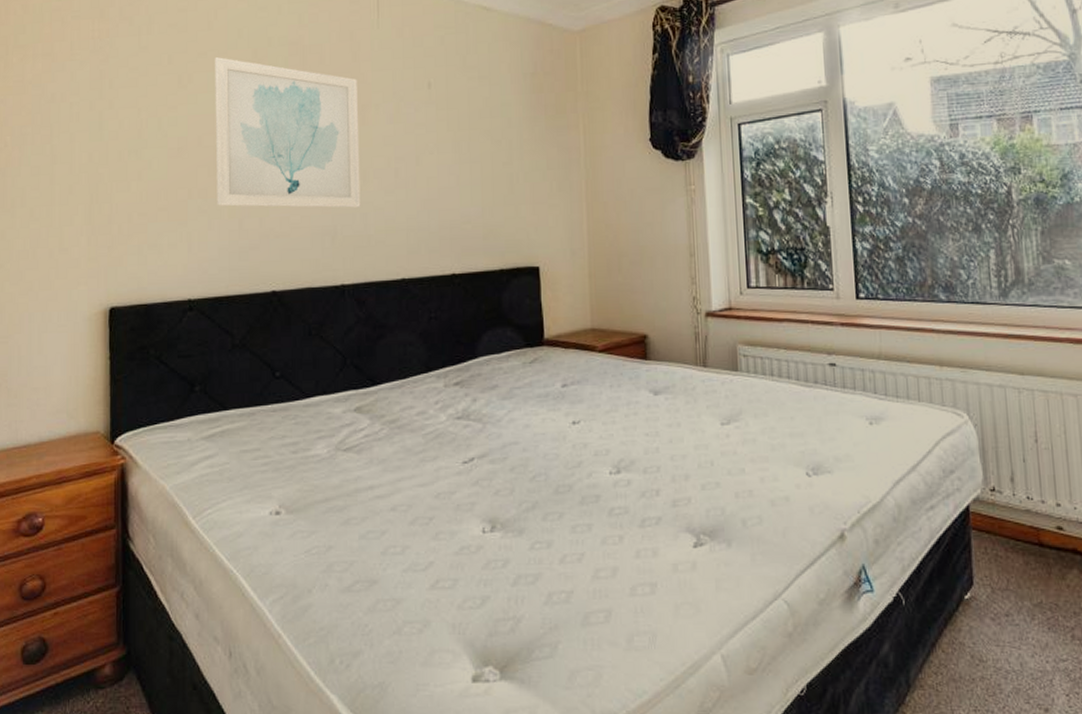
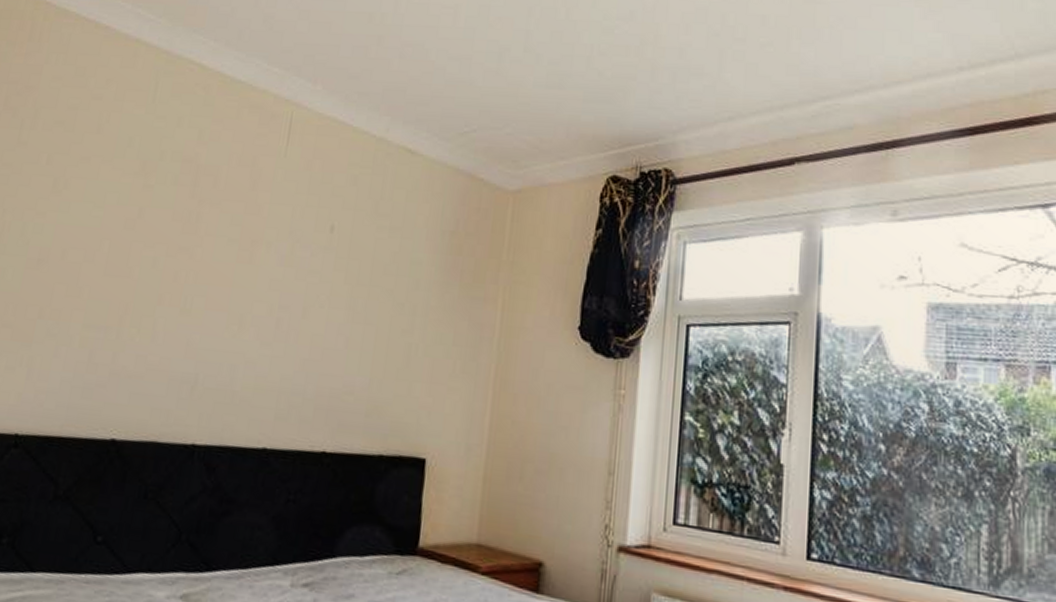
wall art: present [215,57,361,208] -> none [68,164,251,357]

